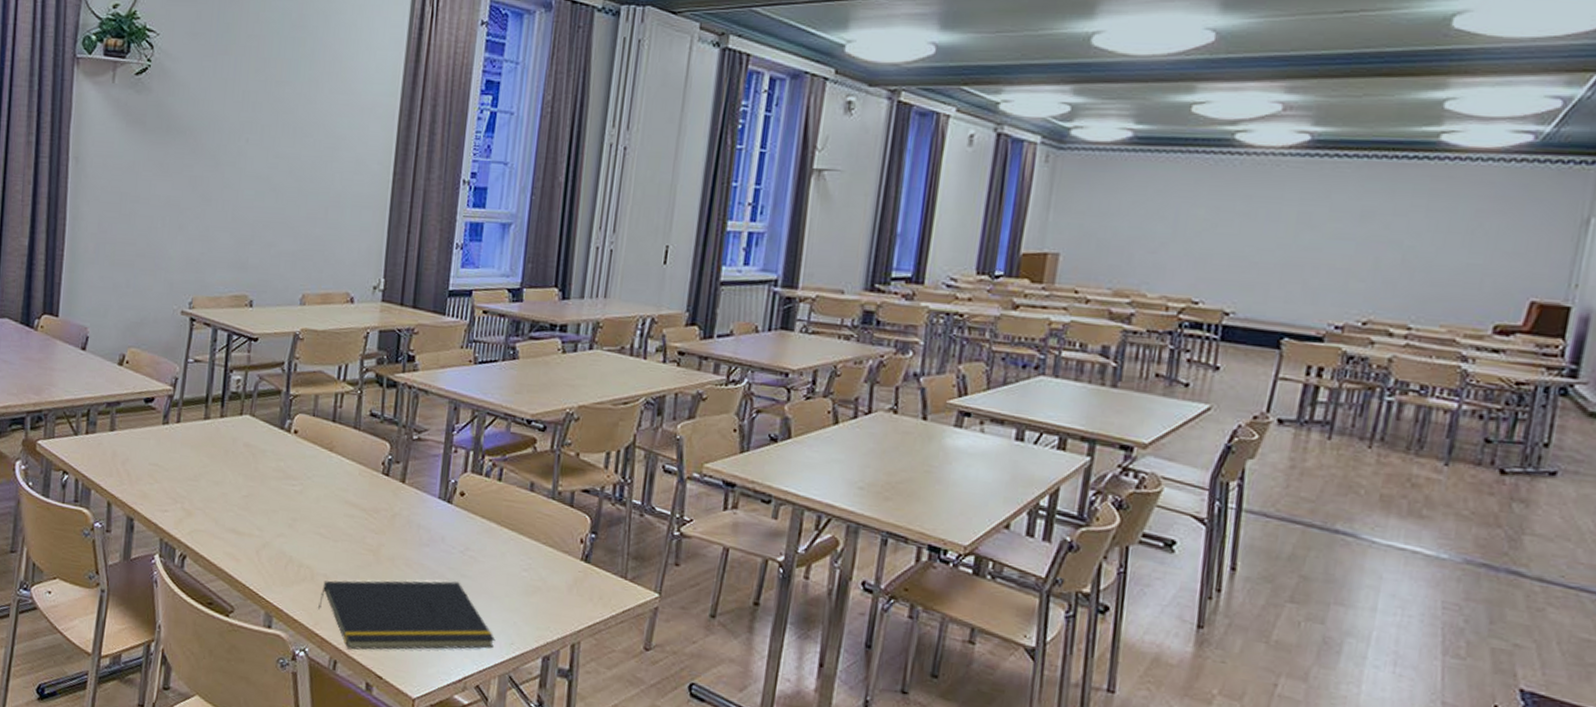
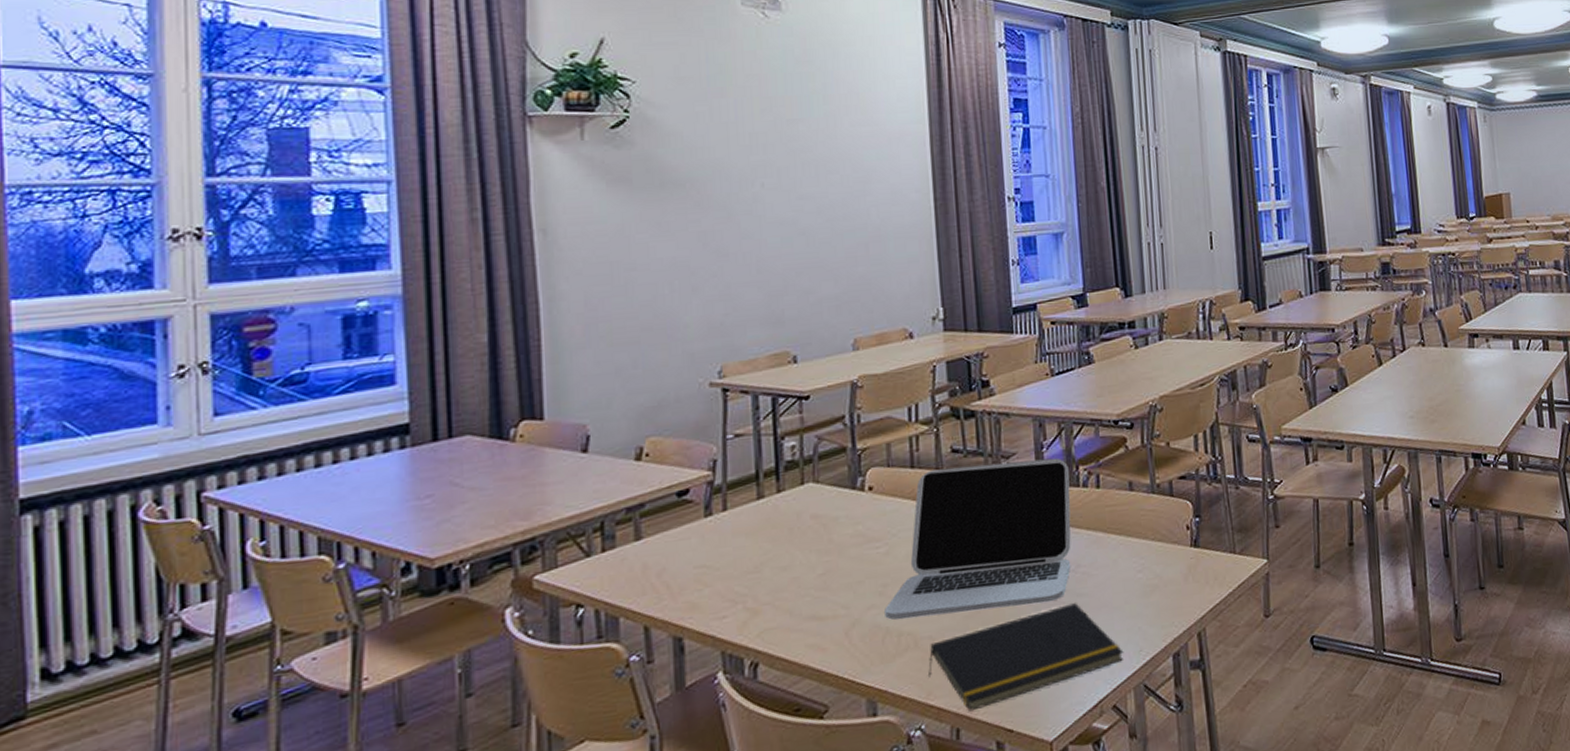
laptop: none [291,427,476,575] -> present [885,457,1071,620]

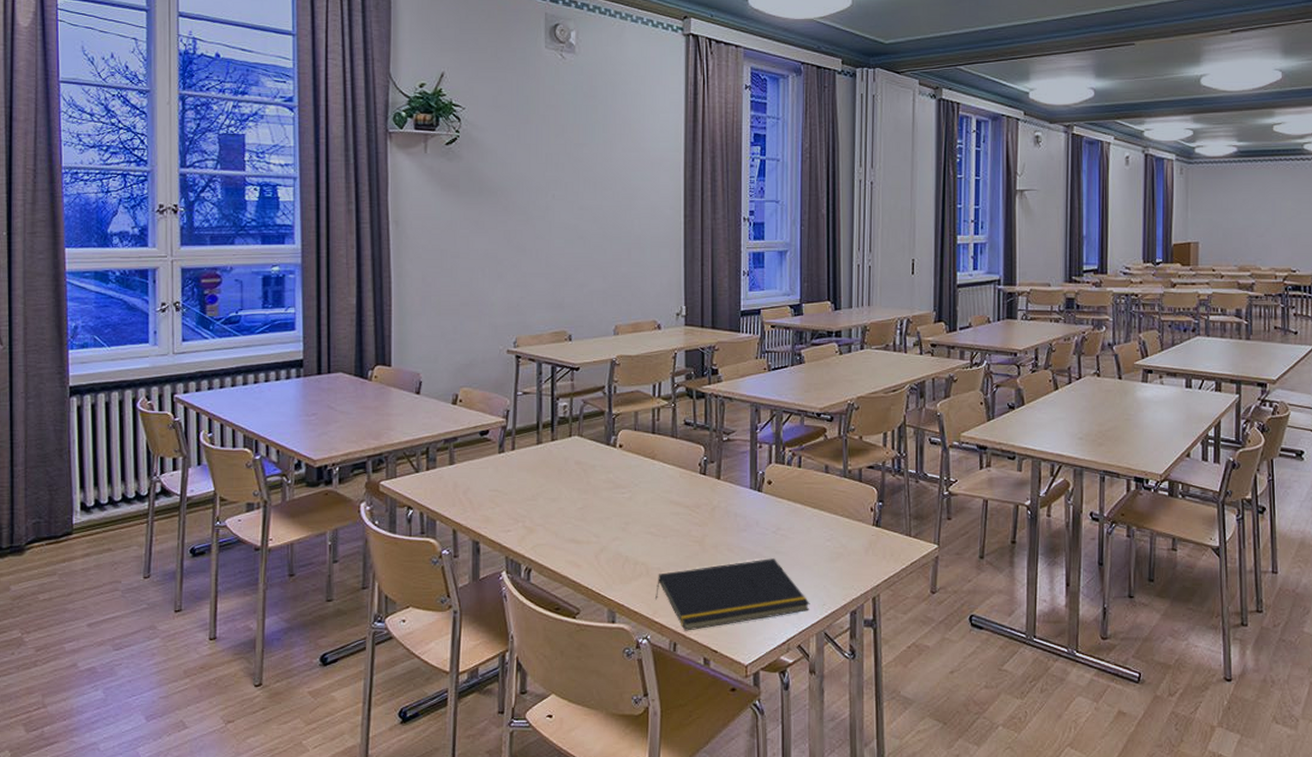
laptop: present [885,457,1071,620] -> none [626,437,778,555]

